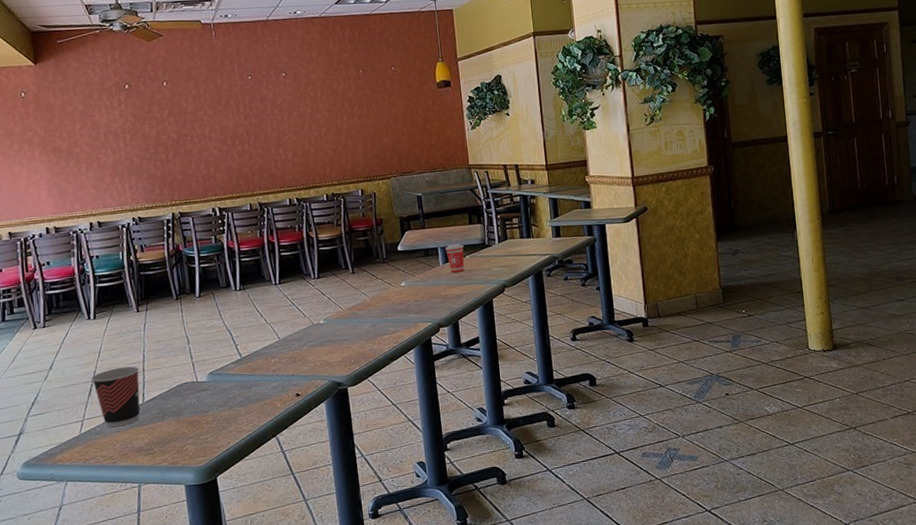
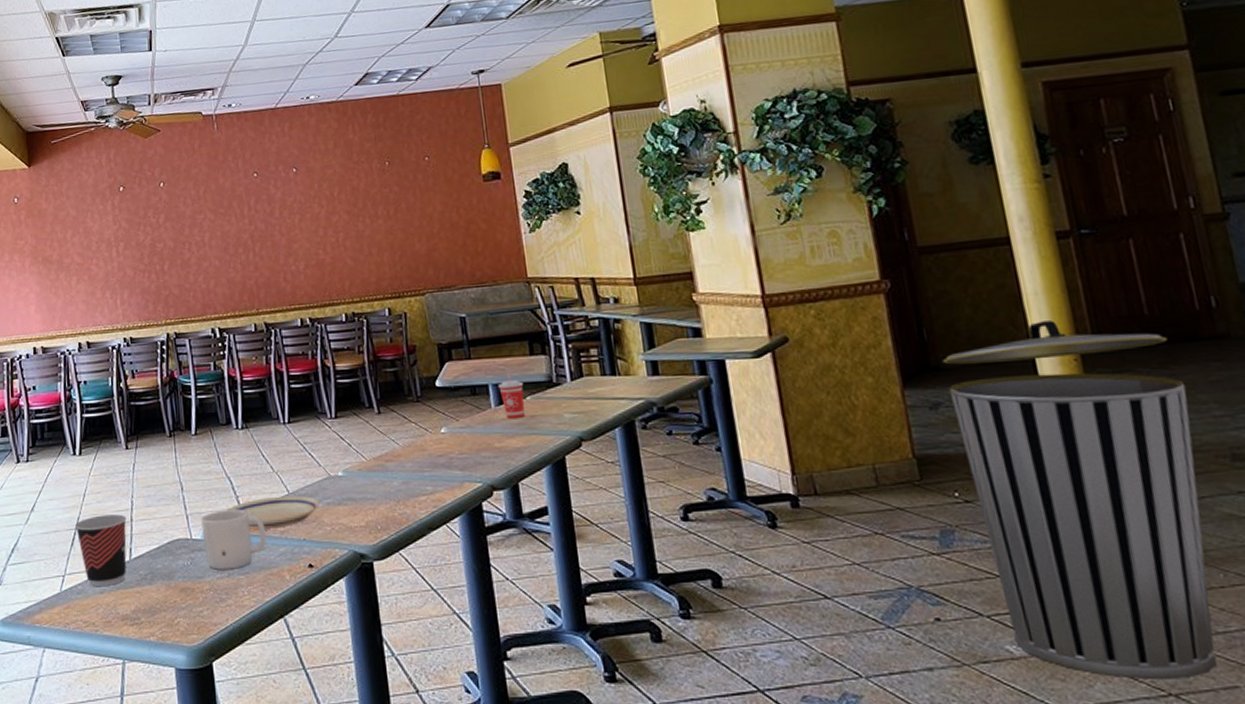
mug: none [205,355,262,405] -> present [201,509,267,570]
plate: none [227,341,305,370] -> present [226,495,320,529]
trash can: none [741,193,877,421] -> present [942,320,1217,679]

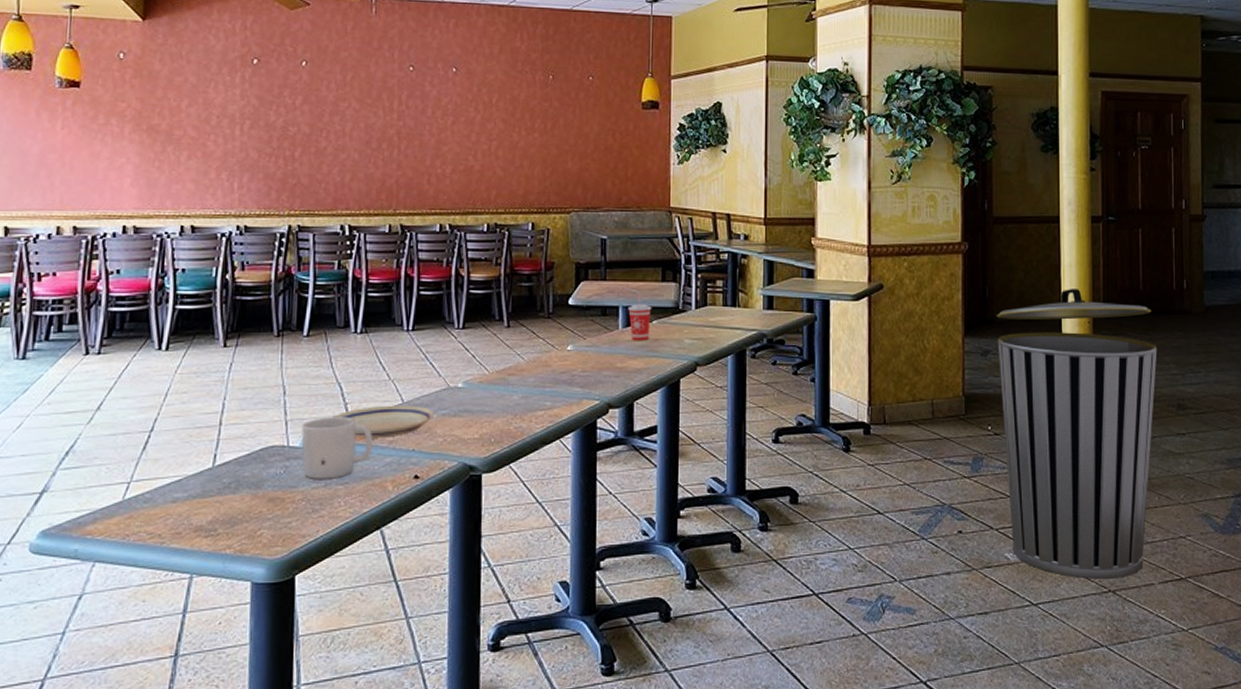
cup: present [74,514,127,587] -> none [149,417,215,496]

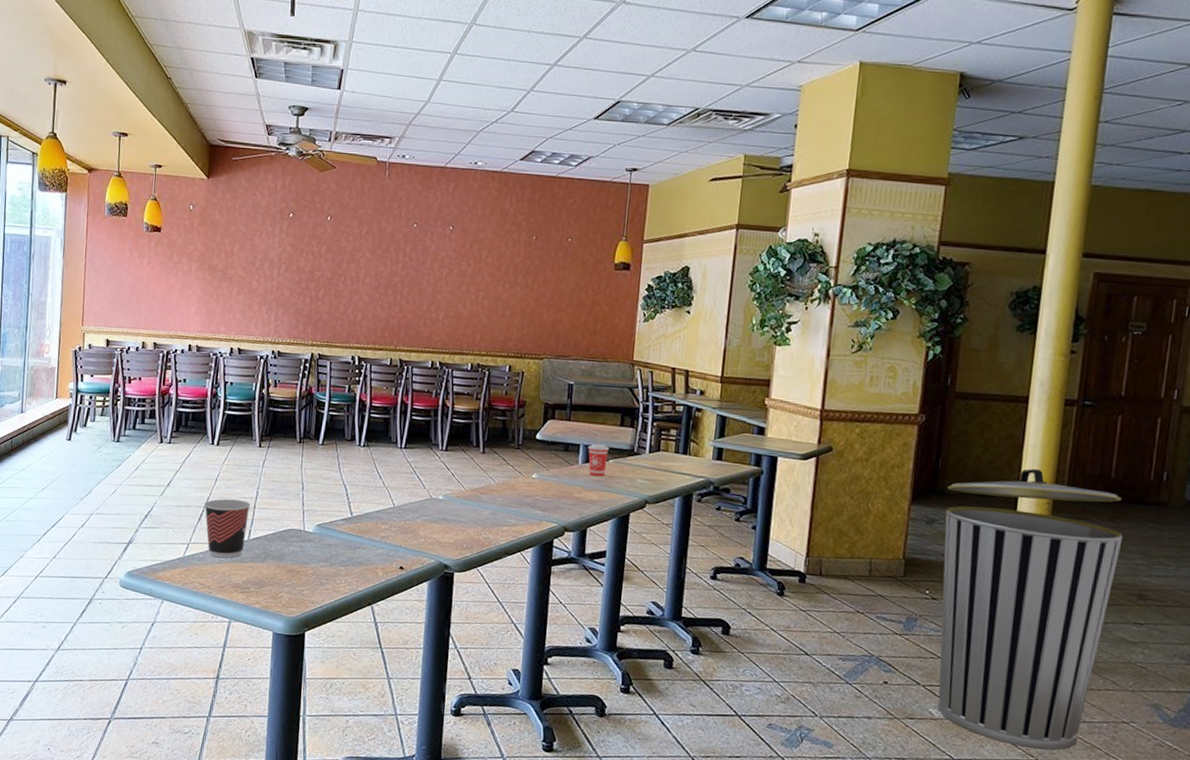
cup: none [149,417,215,496] -> present [203,498,251,558]
mug: present [301,417,373,479] -> none [314,511,369,561]
plate: present [331,405,435,438] -> none [338,507,419,534]

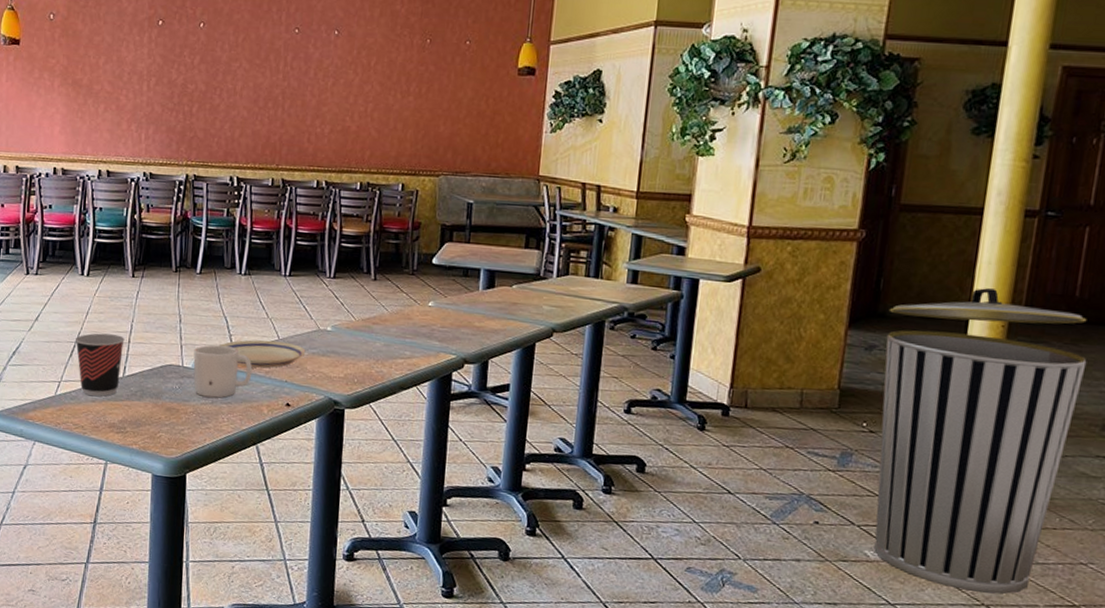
mug: none [314,511,369,561] -> present [193,345,253,398]
plate: none [338,507,419,534] -> present [218,339,306,368]
beverage cup: present [585,428,610,477] -> none [486,250,513,304]

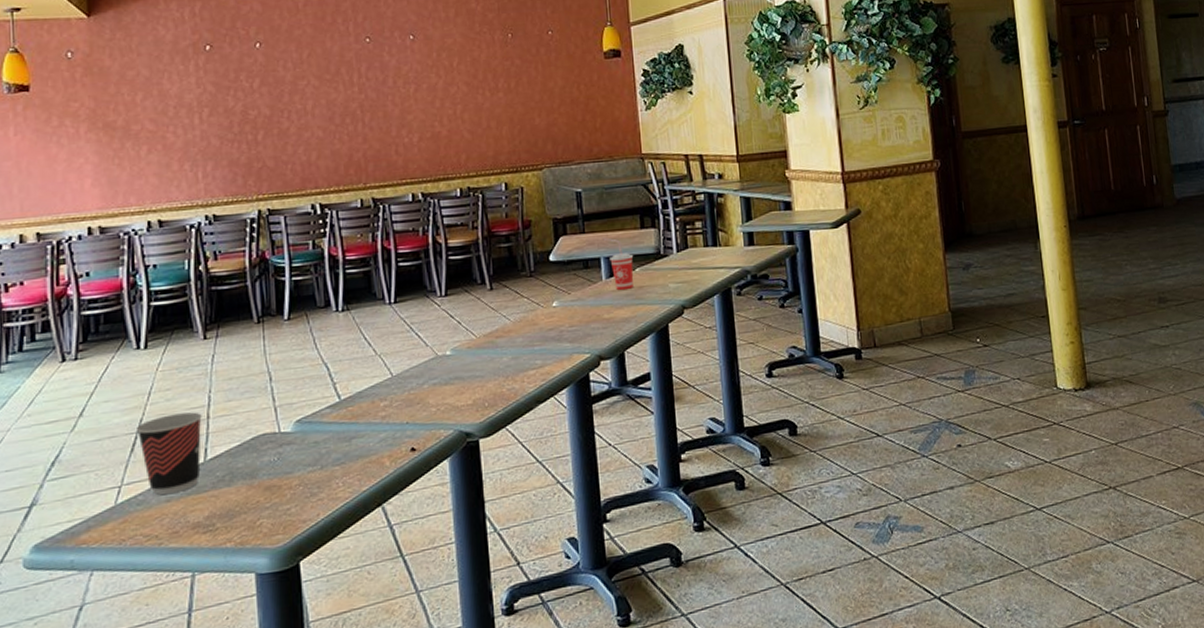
mug: present [193,345,253,398] -> none [291,396,366,463]
plate: present [218,339,306,368] -> none [321,377,426,417]
beverage cup: none [486,250,513,304] -> present [603,237,634,291]
trash can: present [873,288,1087,594] -> none [974,194,1140,479]

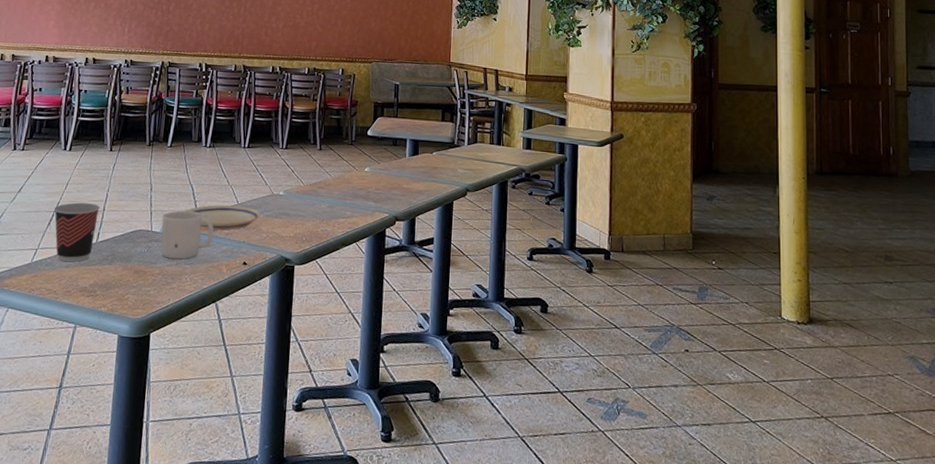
mug: none [291,396,366,463] -> present [161,210,214,260]
plate: none [321,377,426,417] -> present [184,204,261,231]
beverage cup: present [603,237,634,291] -> none [410,123,433,168]

